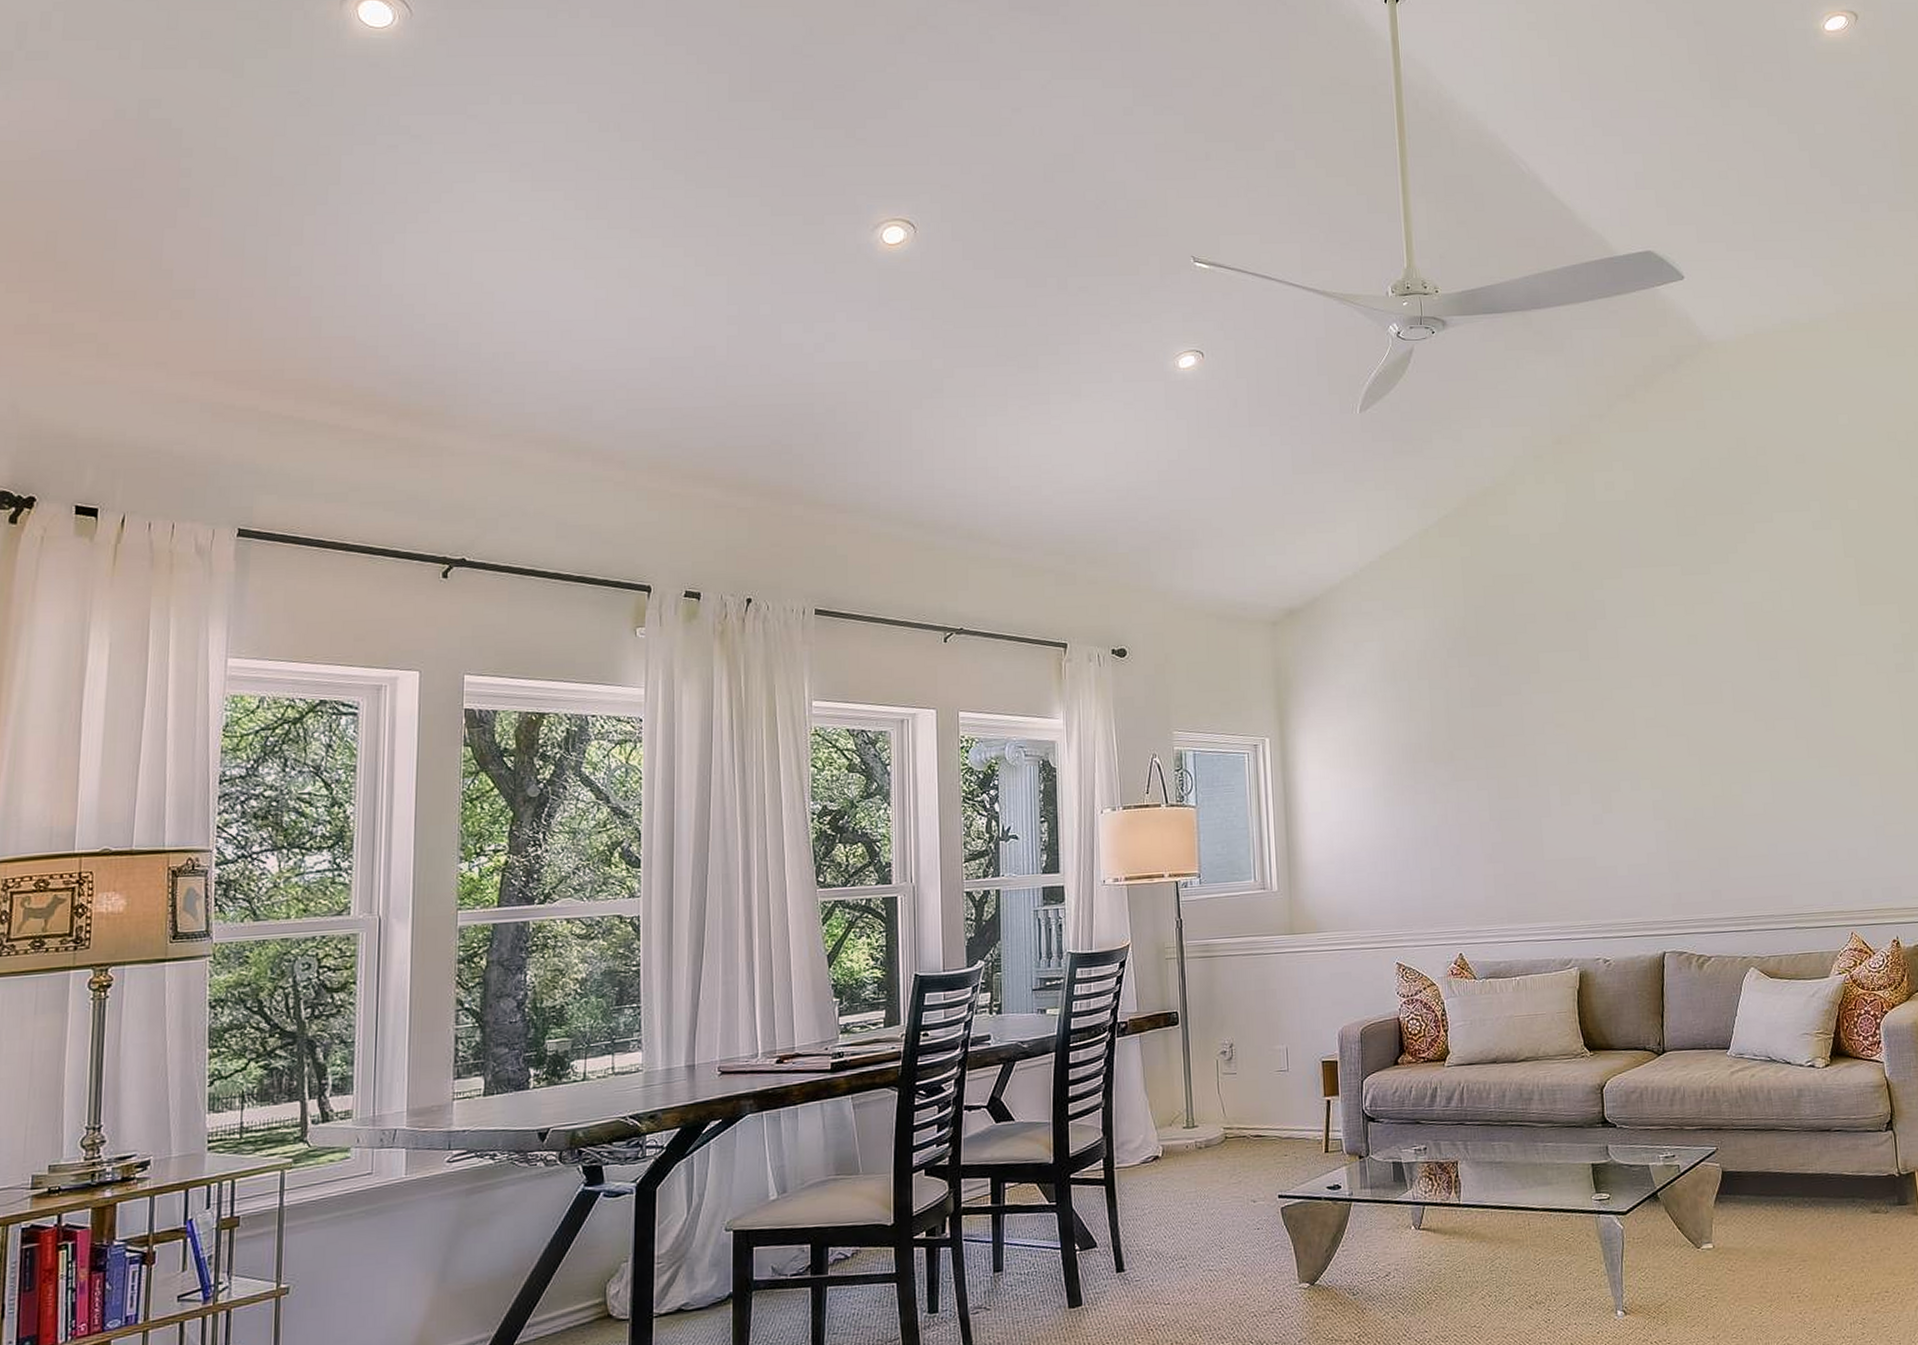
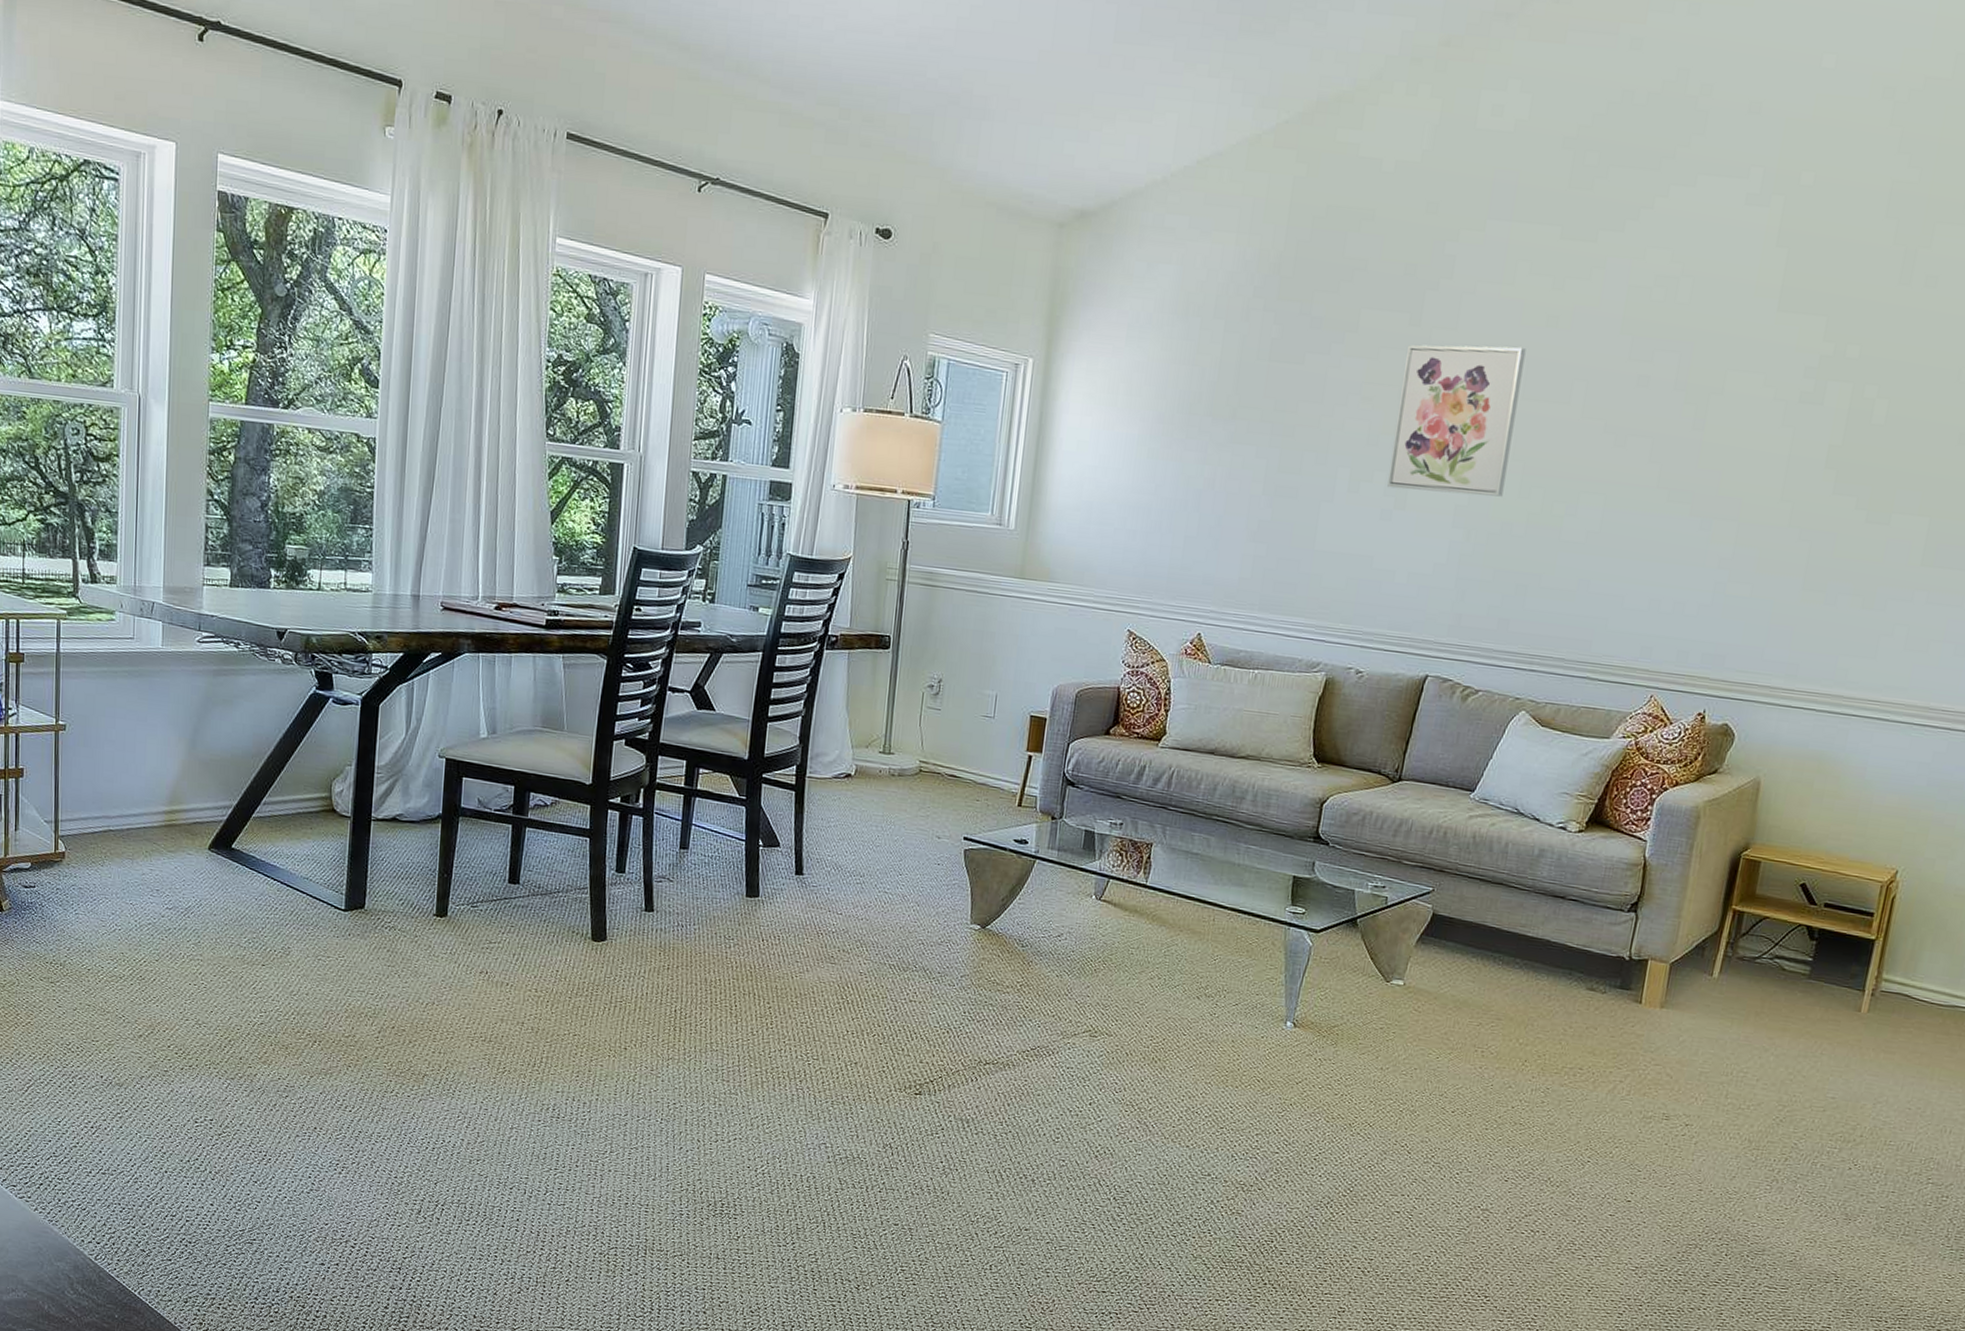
wall art: none [1583,663,1689,796] -> present [1387,344,1526,497]

